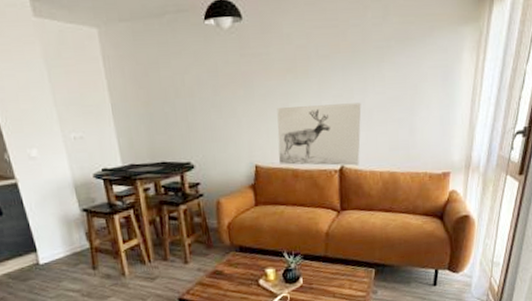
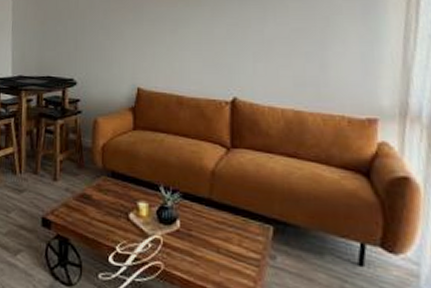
wall art: present [277,102,362,166] -> none [164,33,260,99]

